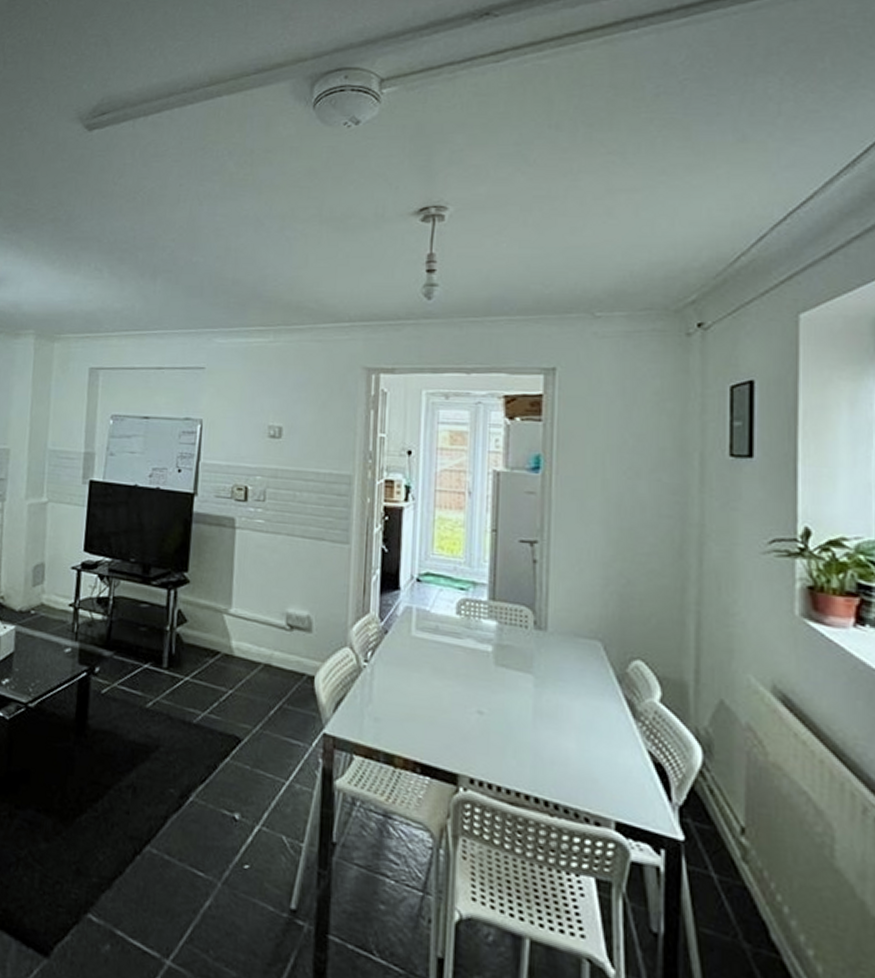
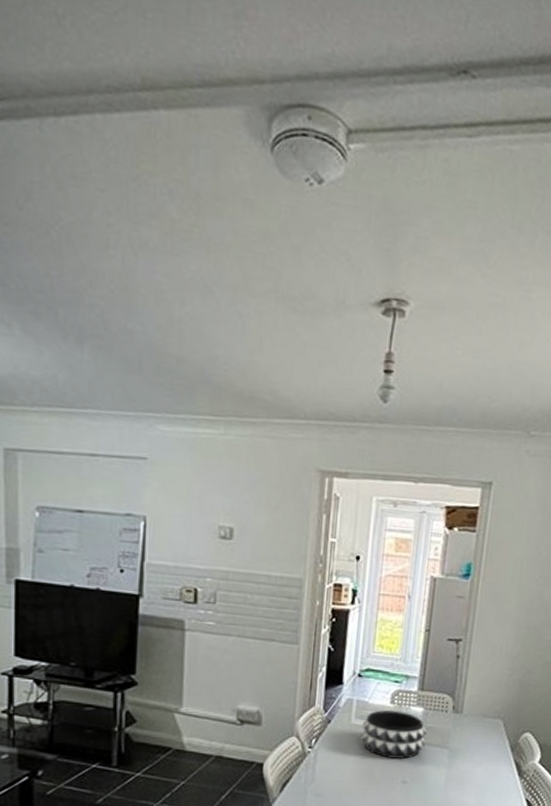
decorative bowl: none [423,621,504,684] -> present [361,710,427,760]

